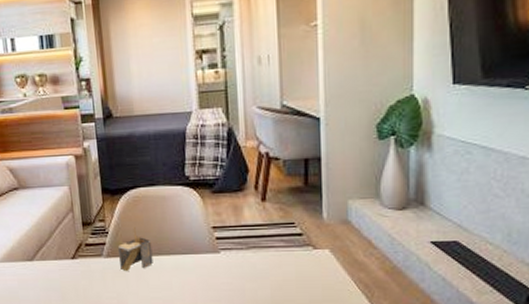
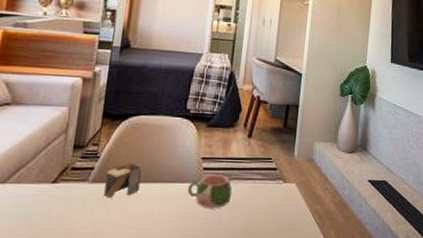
mug: none [202,244,253,278] -> present [187,174,232,208]

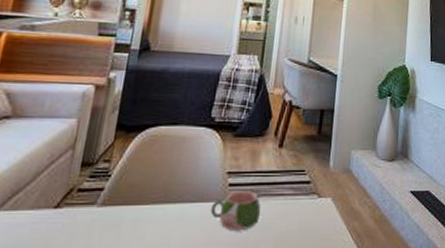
architectural model: present [104,153,142,199] -> none [114,170,159,225]

